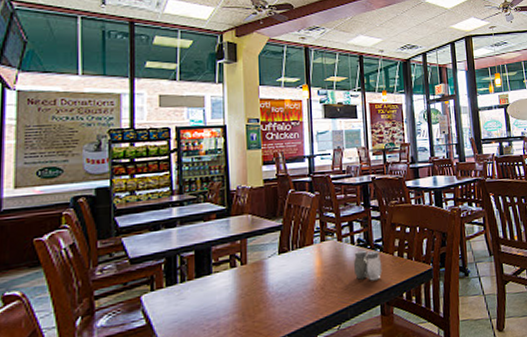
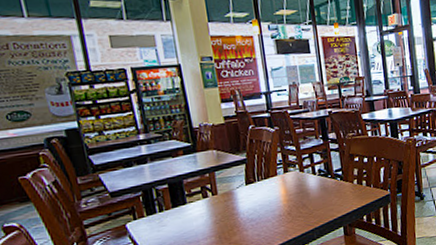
salt and pepper shaker: present [353,249,382,281] -> none [316,179,344,206]

